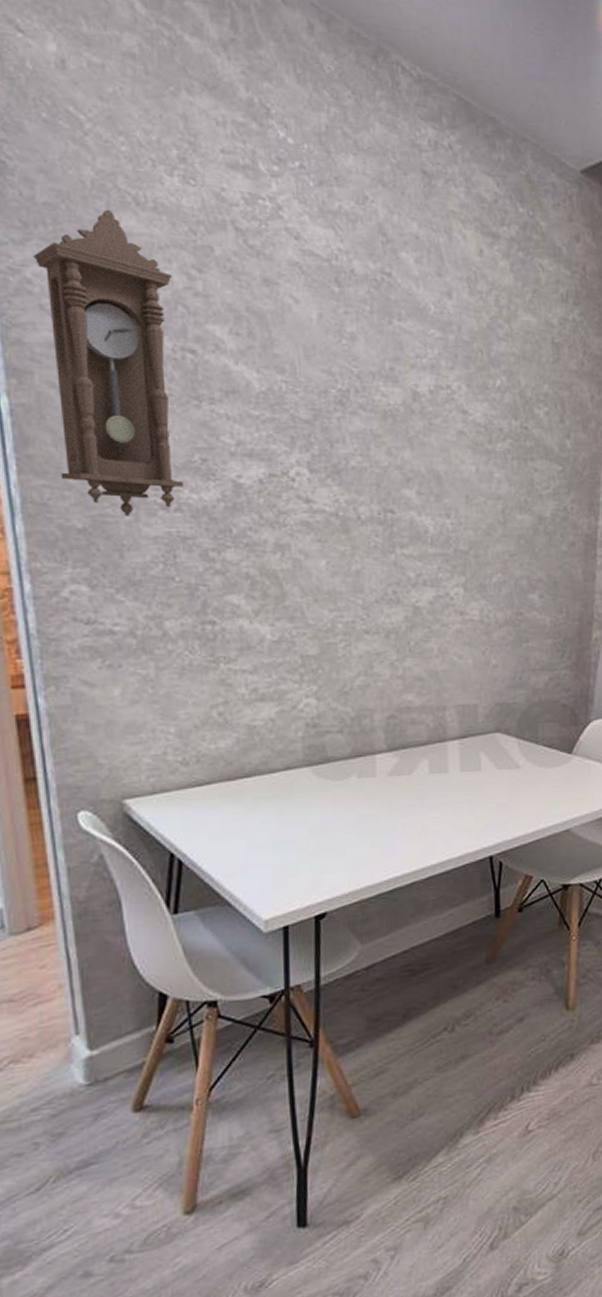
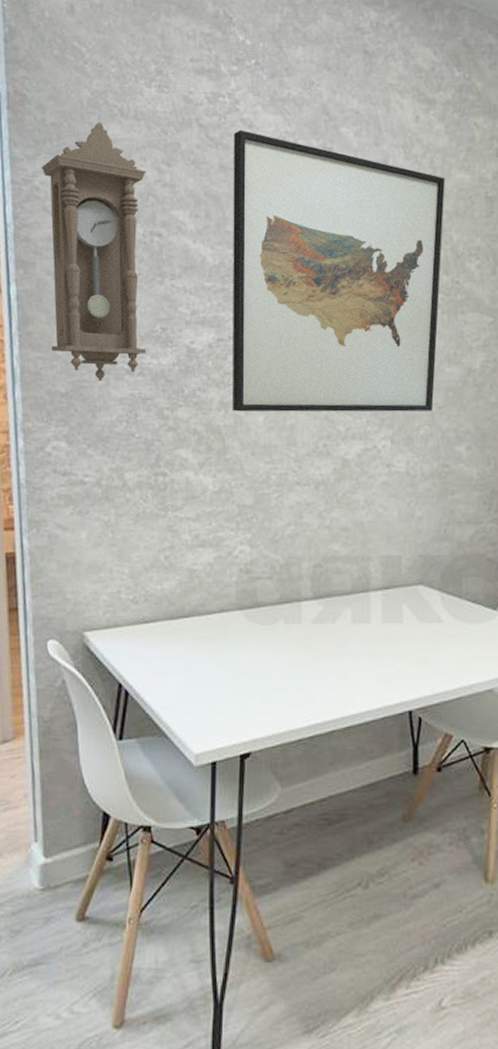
wall art: none [277,240,512,559] -> present [233,129,445,412]

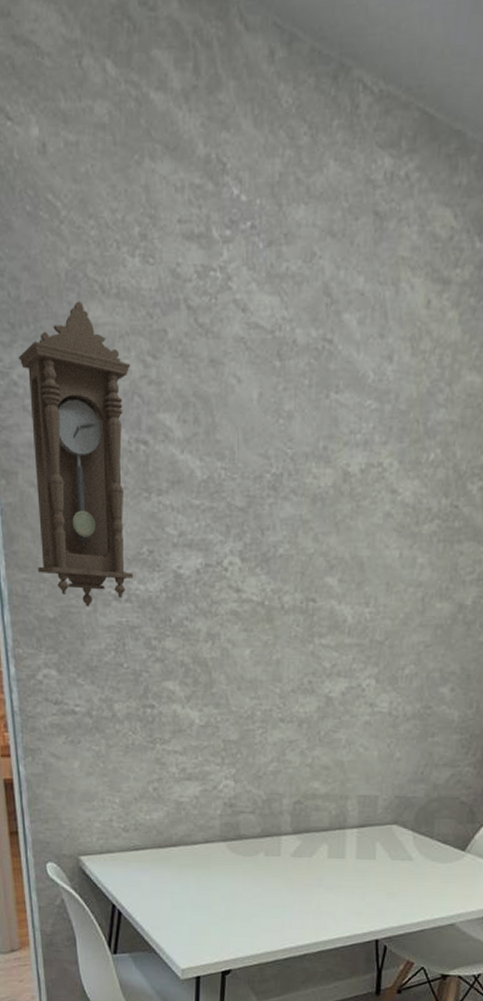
wall art: present [233,129,445,412] -> none [220,314,453,649]

